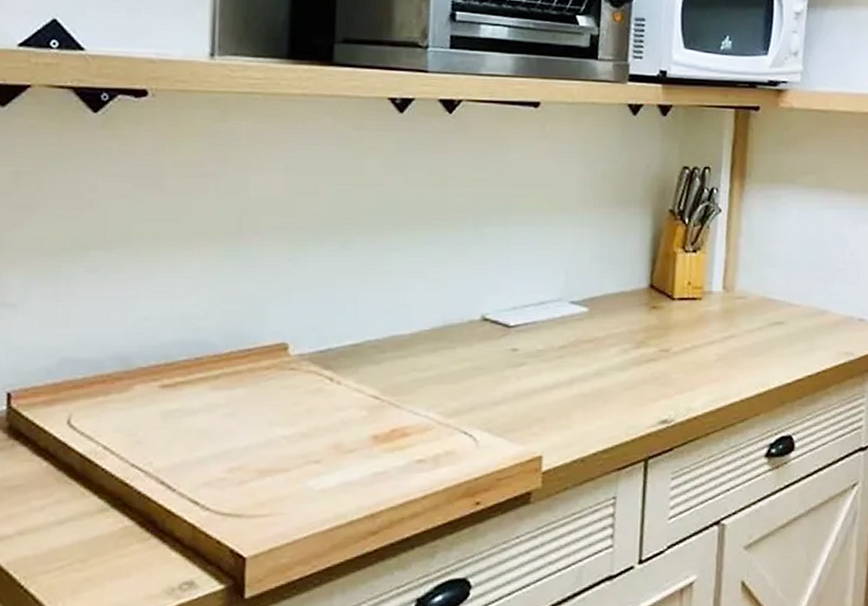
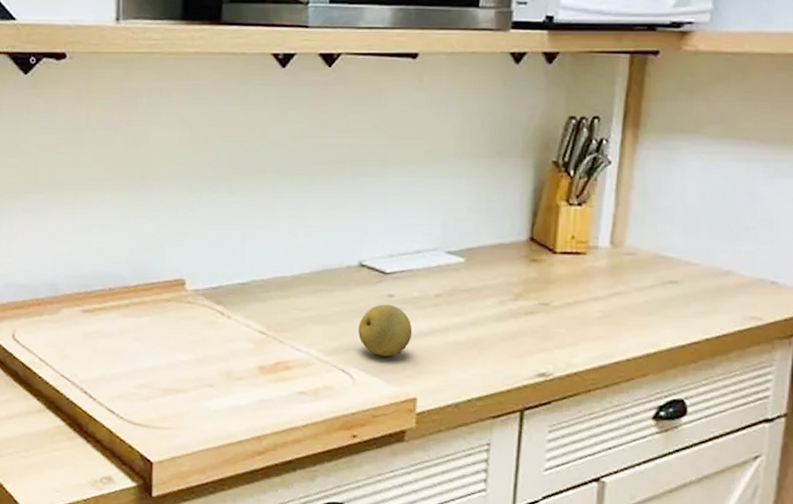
fruit: none [481,359,537,414] -> present [358,304,413,356]

